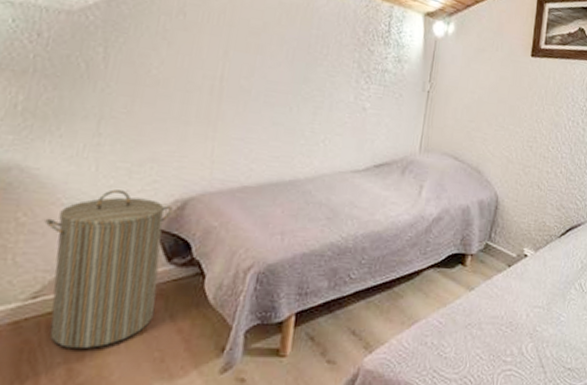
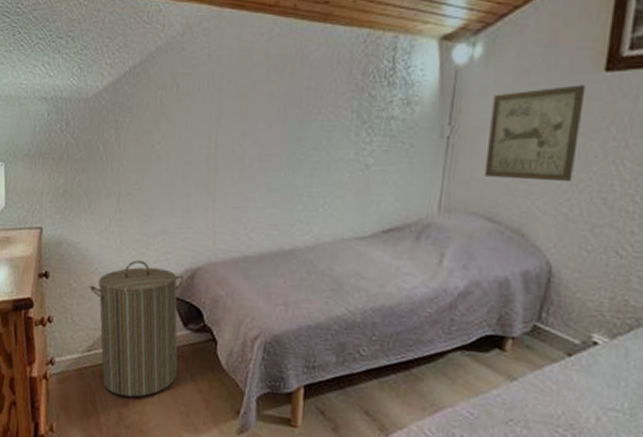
wall art: none [453,62,520,133] -> present [484,85,586,182]

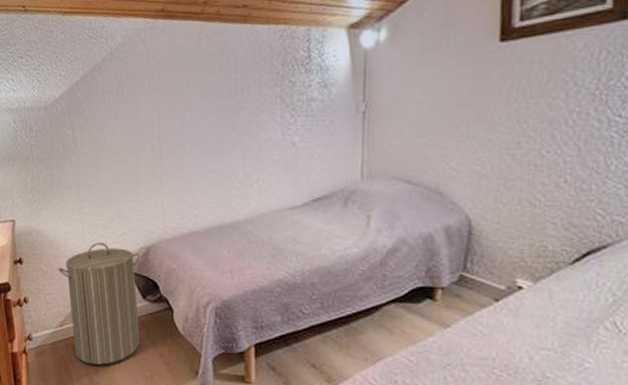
wall art: present [484,85,586,182] -> none [399,55,484,144]

